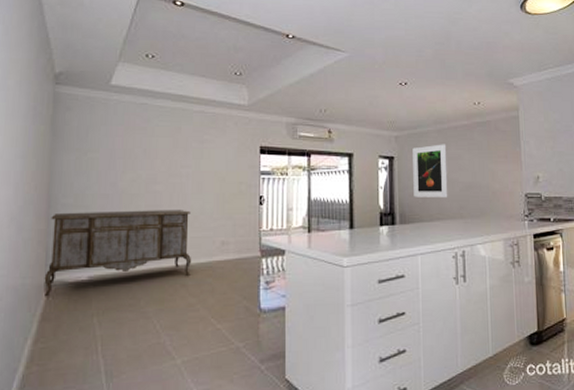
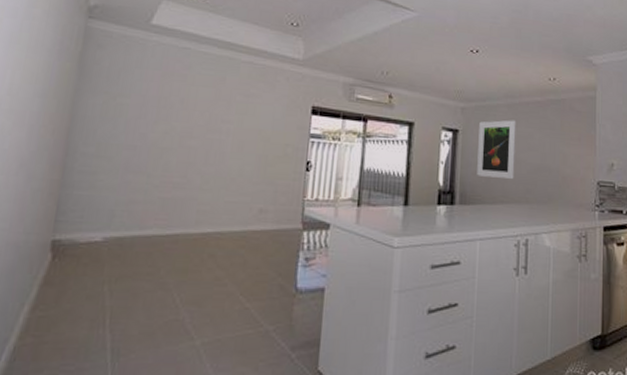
sideboard: present [44,209,191,297] -> none [50,162,228,258]

